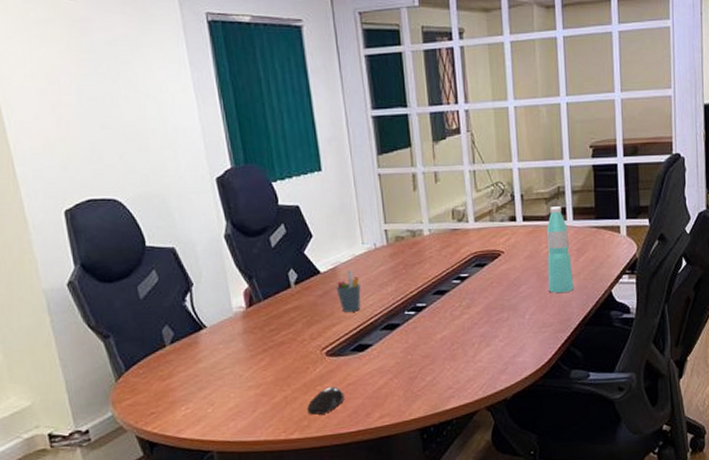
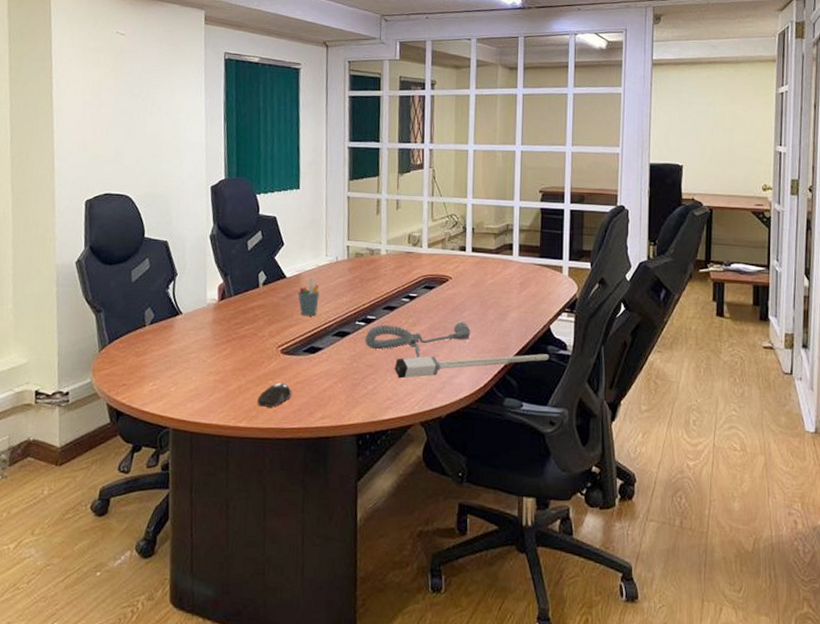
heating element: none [417,296,613,366] -> present [365,320,549,379]
water bottle: present [546,206,575,293] -> none [489,242,515,322]

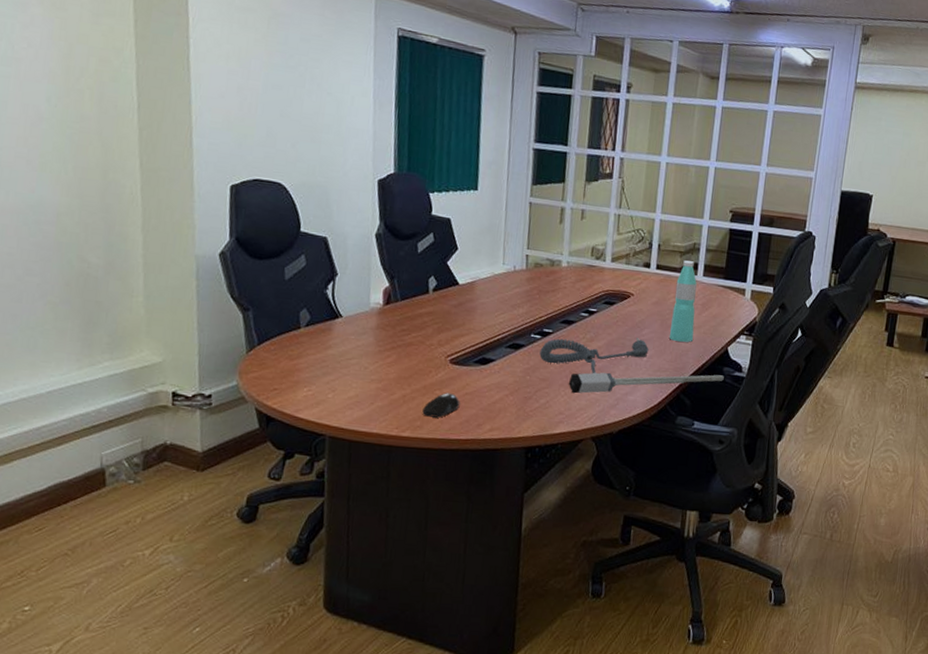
pen holder: present [298,278,320,316] -> none [470,286,495,326]
water bottle: none [489,242,515,322] -> present [669,260,697,342]

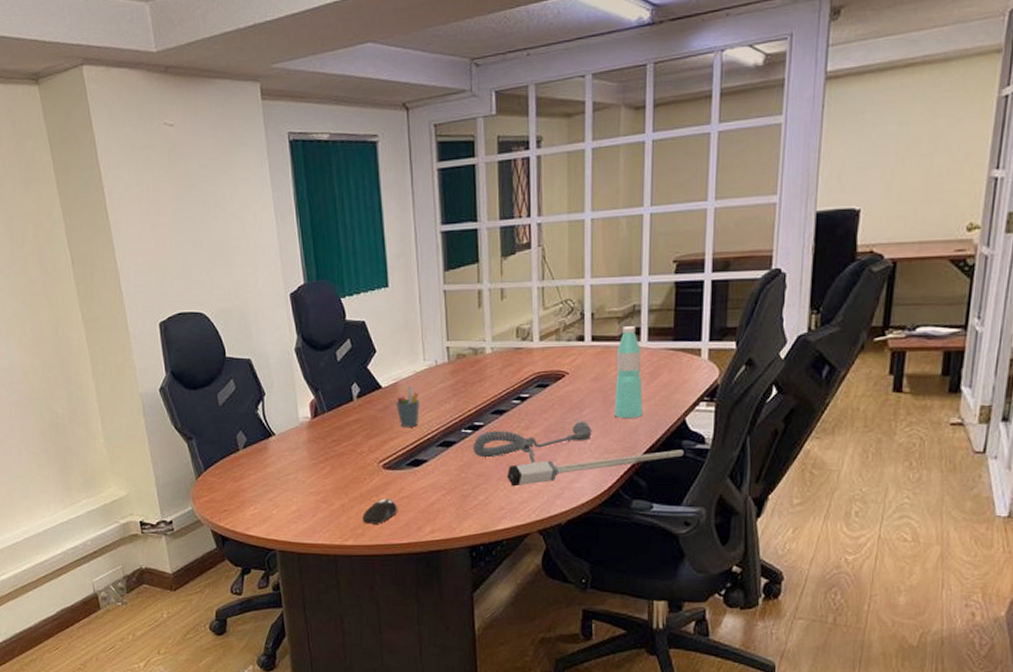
pen holder: none [470,286,495,326] -> present [396,386,420,427]

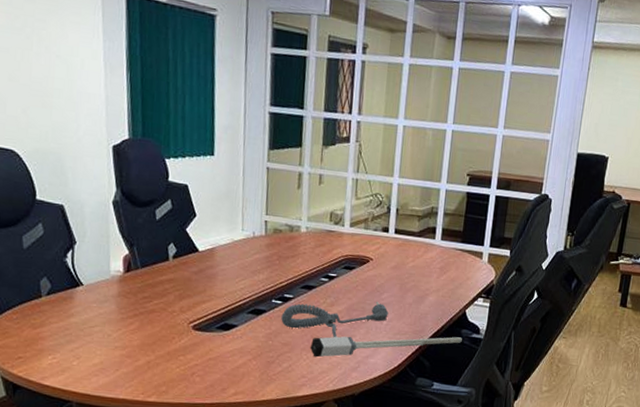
computer mouse: present [362,499,398,524] -> none [167,358,204,383]
pen holder: present [396,386,420,427] -> none [211,253,235,293]
water bottle: present [614,326,643,418] -> none [408,224,435,306]

